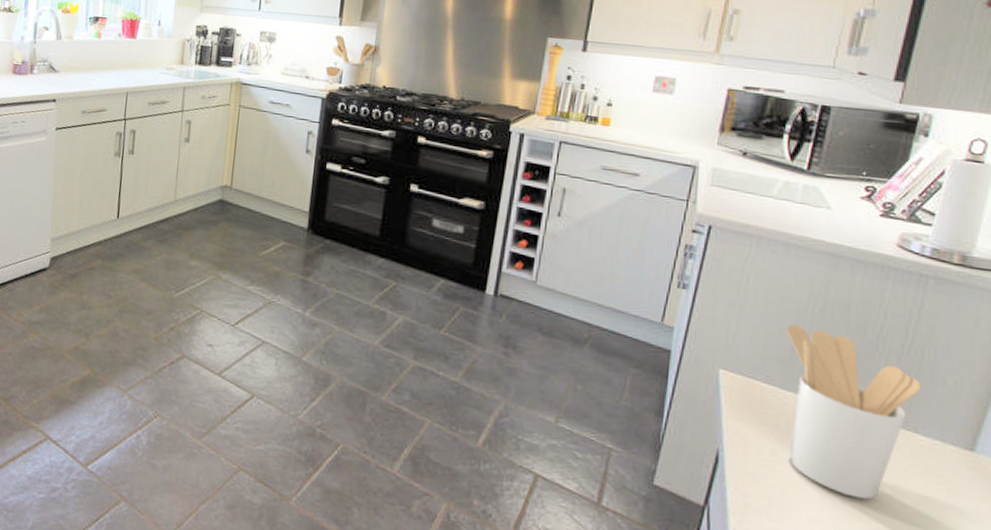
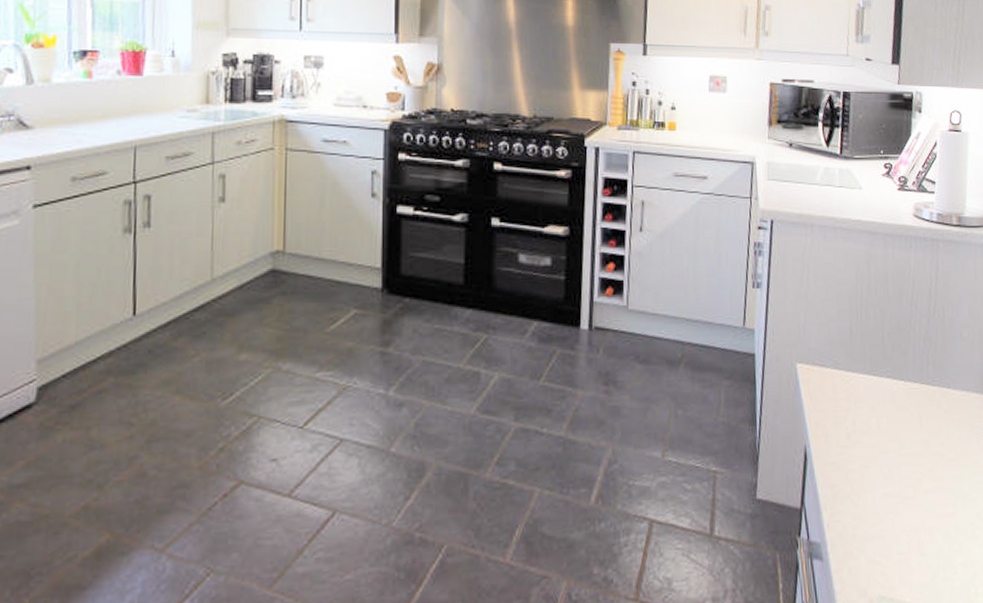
utensil holder: present [786,324,923,500] -> none [844,305,948,463]

